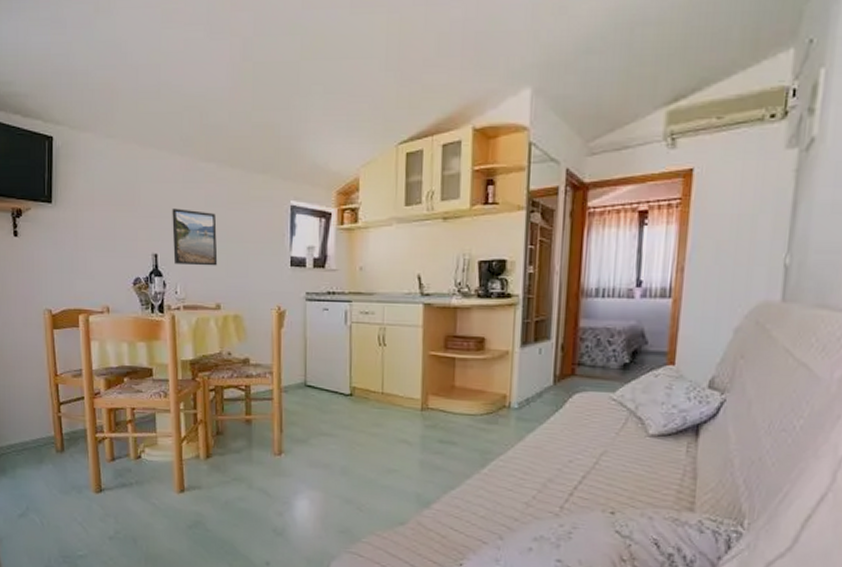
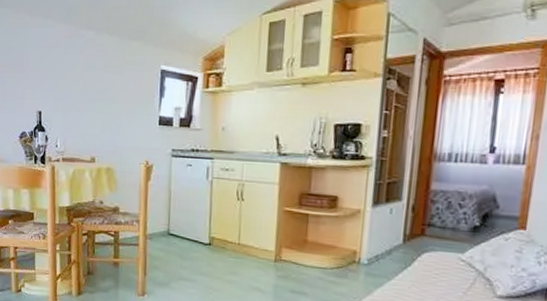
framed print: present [172,208,218,266] -> none [55,71,94,123]

